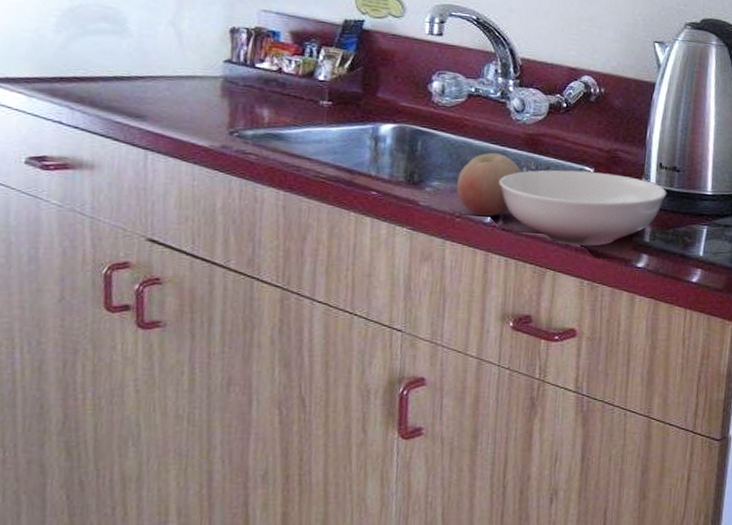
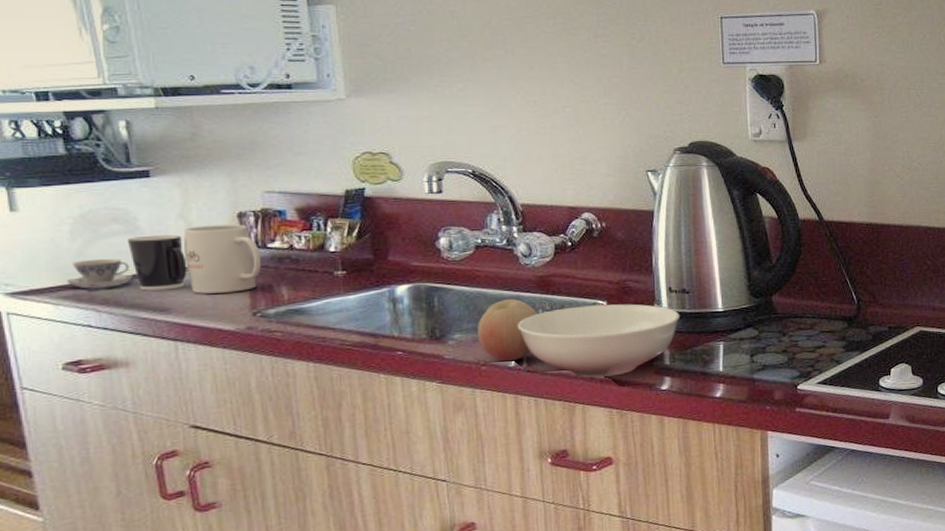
teacup: none [44,54,113,87] -> present [67,258,133,289]
mug: none [112,38,171,97] -> present [127,234,188,291]
mug: none [169,35,248,109] -> present [183,224,262,294]

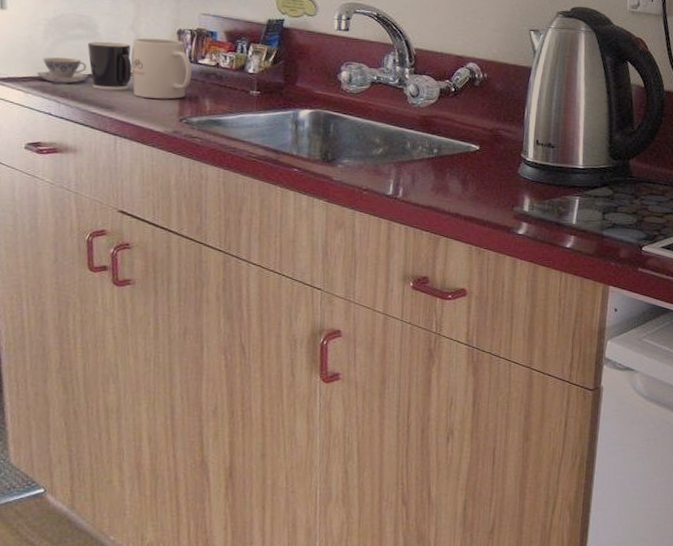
fruit: present [477,298,538,362] -> none [363,133,418,190]
bowl: present [517,304,680,378] -> none [398,147,544,216]

